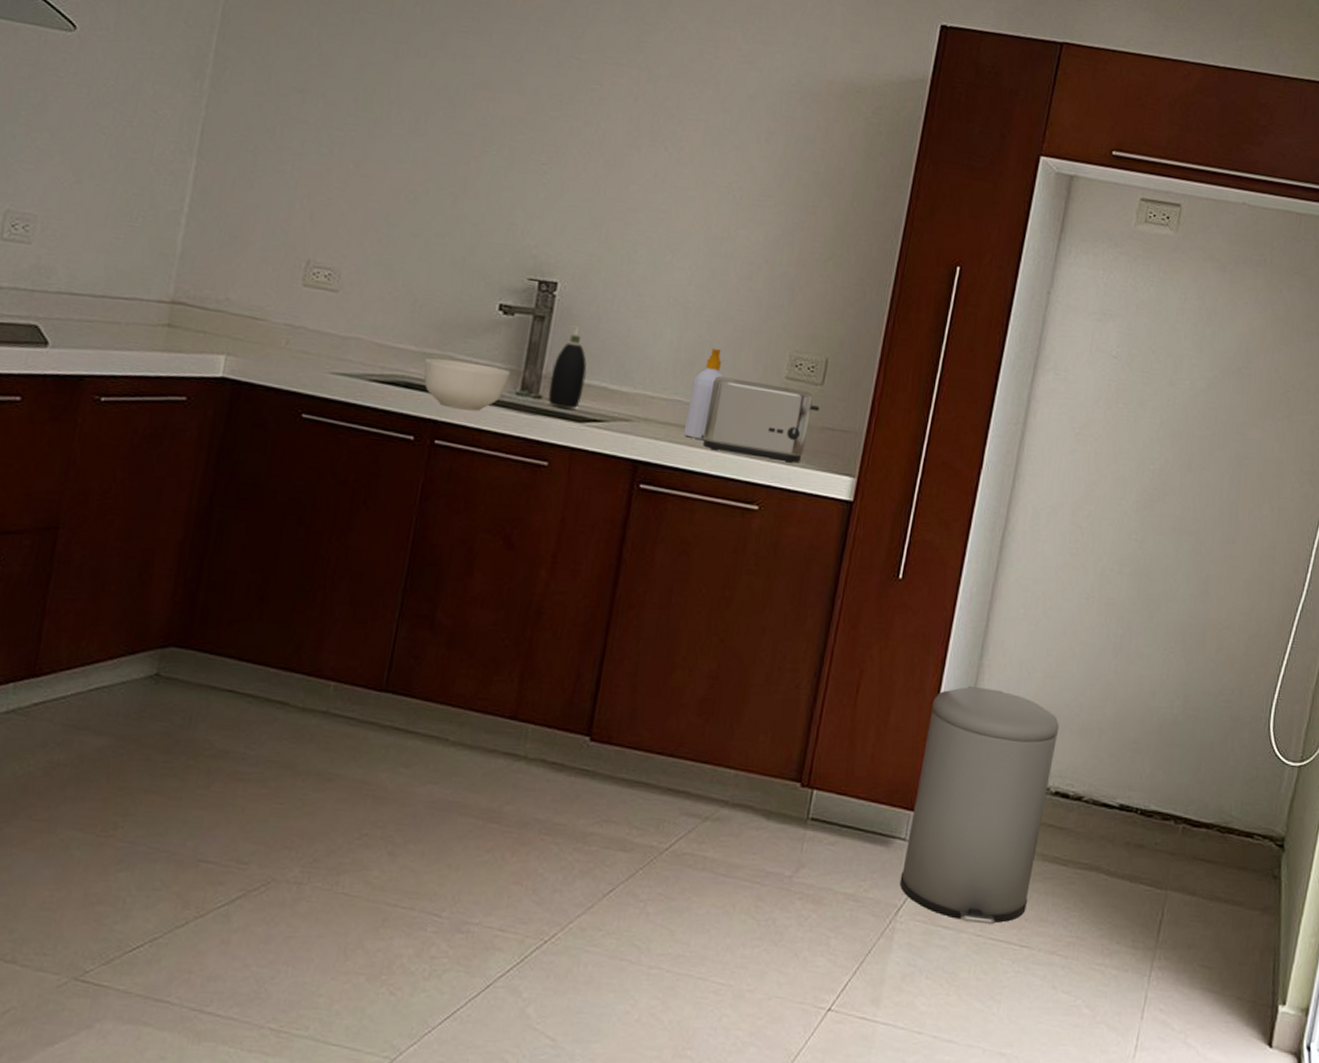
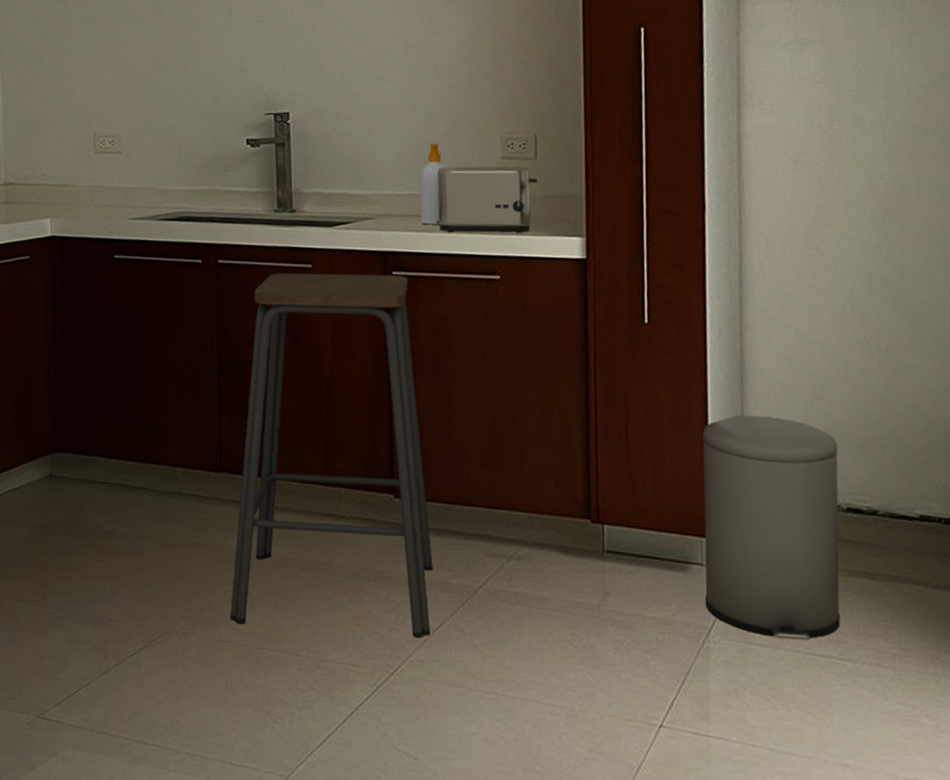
bar stool: none [360,465,657,903] -> present [230,272,433,638]
bowl: present [423,357,511,412] -> none [197,191,267,232]
soap dispenser: present [548,325,587,409] -> none [299,146,329,217]

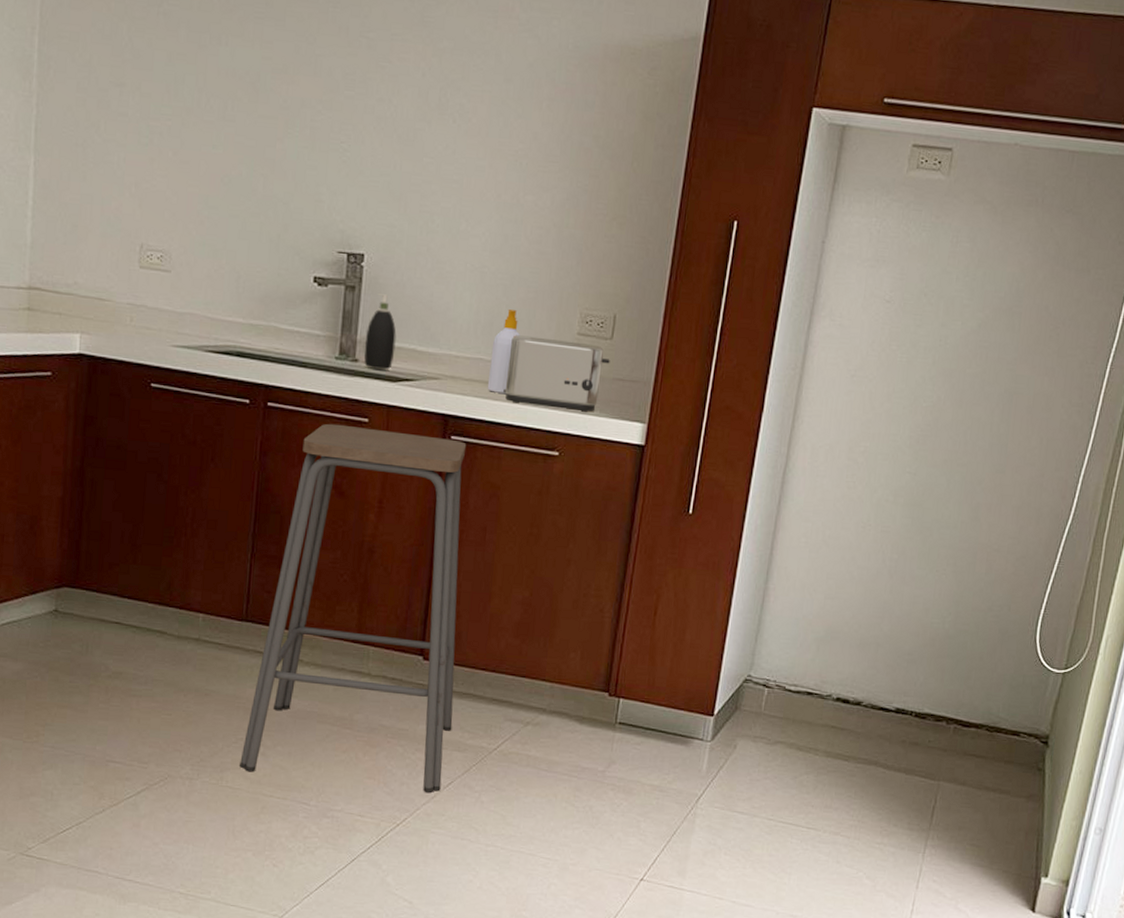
soap dispenser: none [299,146,329,217] -> present [363,294,397,370]
pedal bin: present [702,414,841,641] -> none [699,607,840,811]

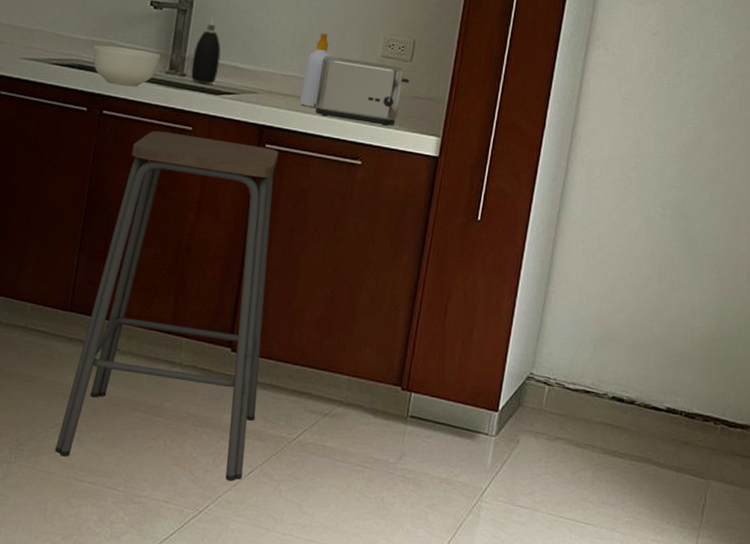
bowl: none [252,328,329,376] -> present [93,45,161,87]

